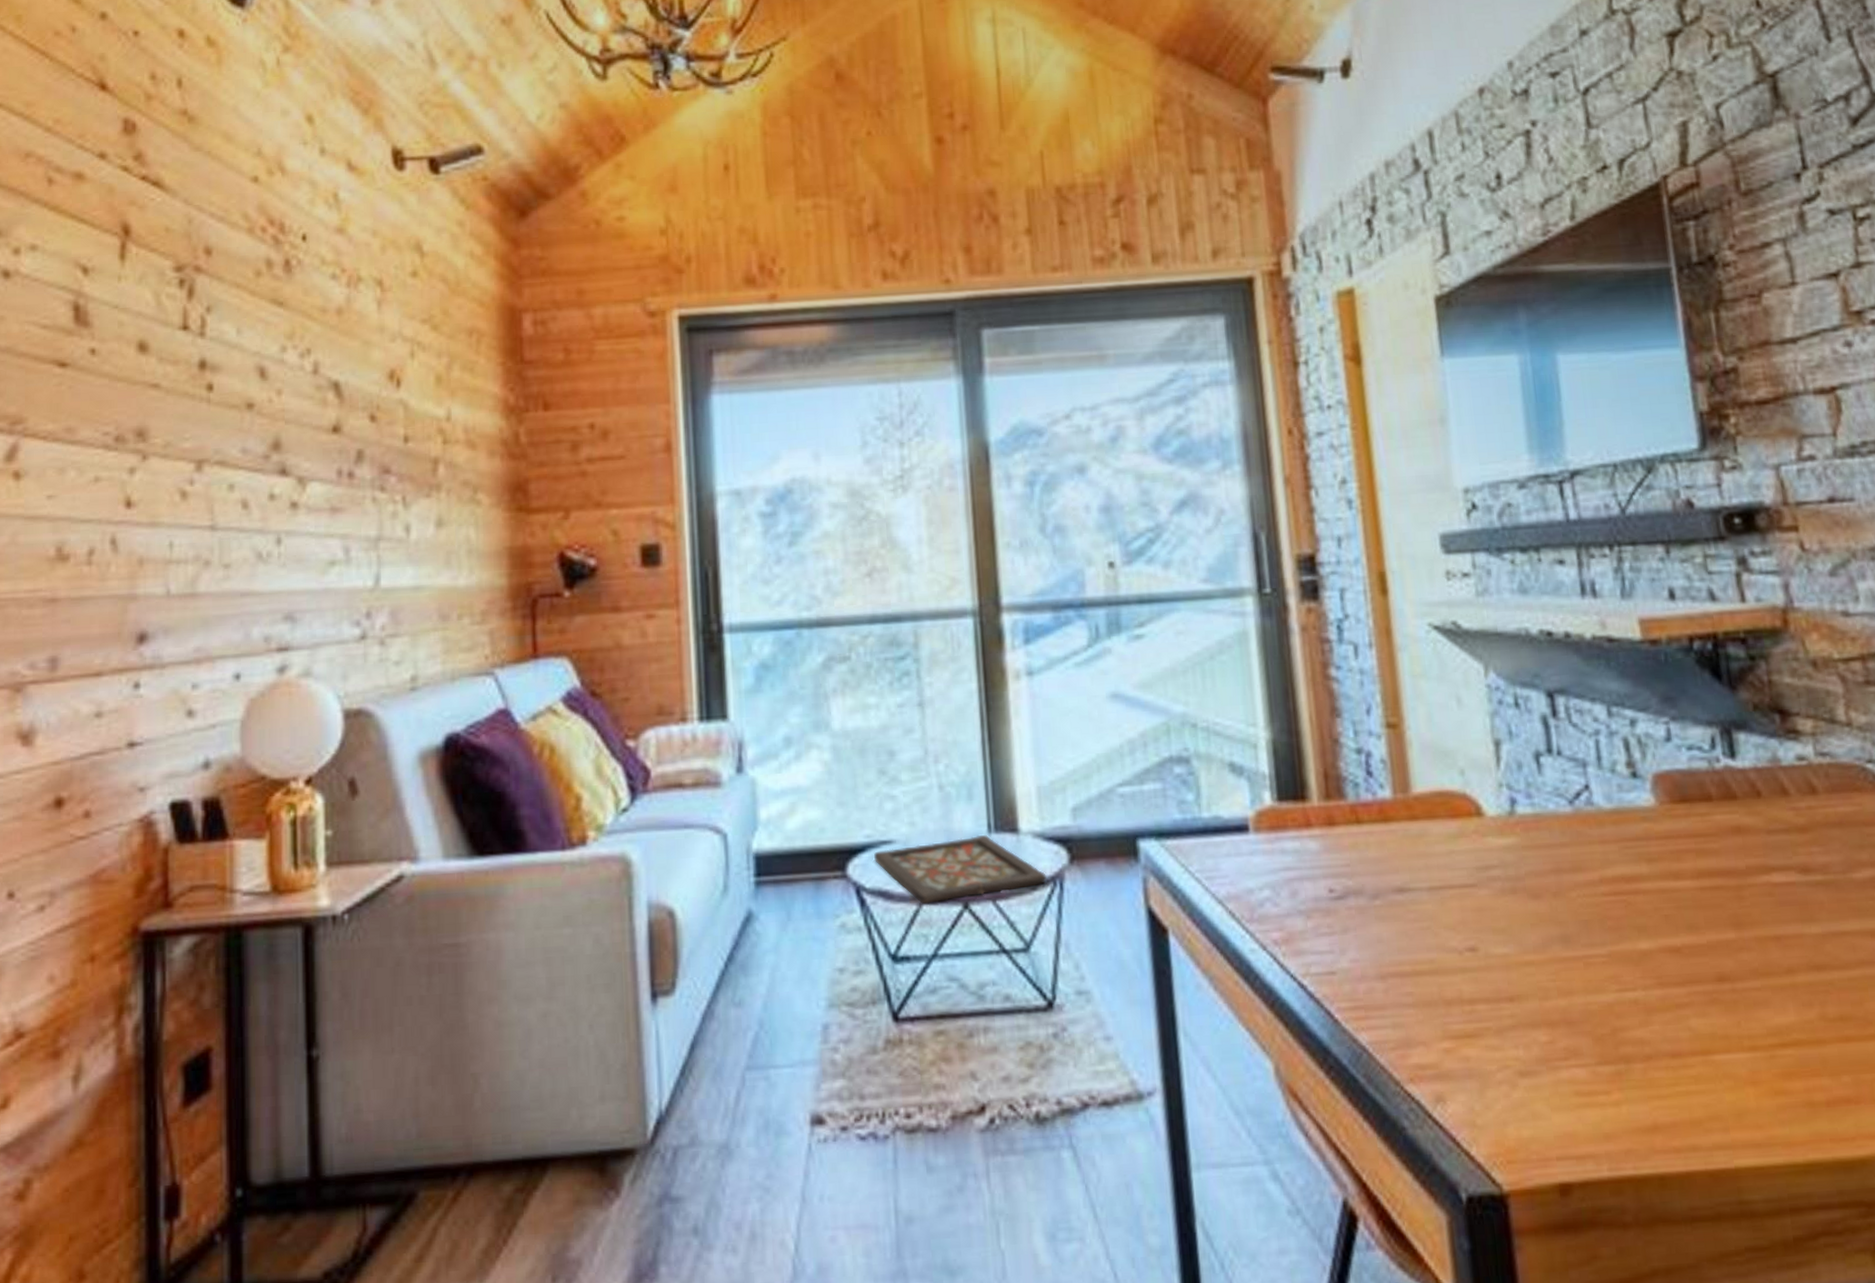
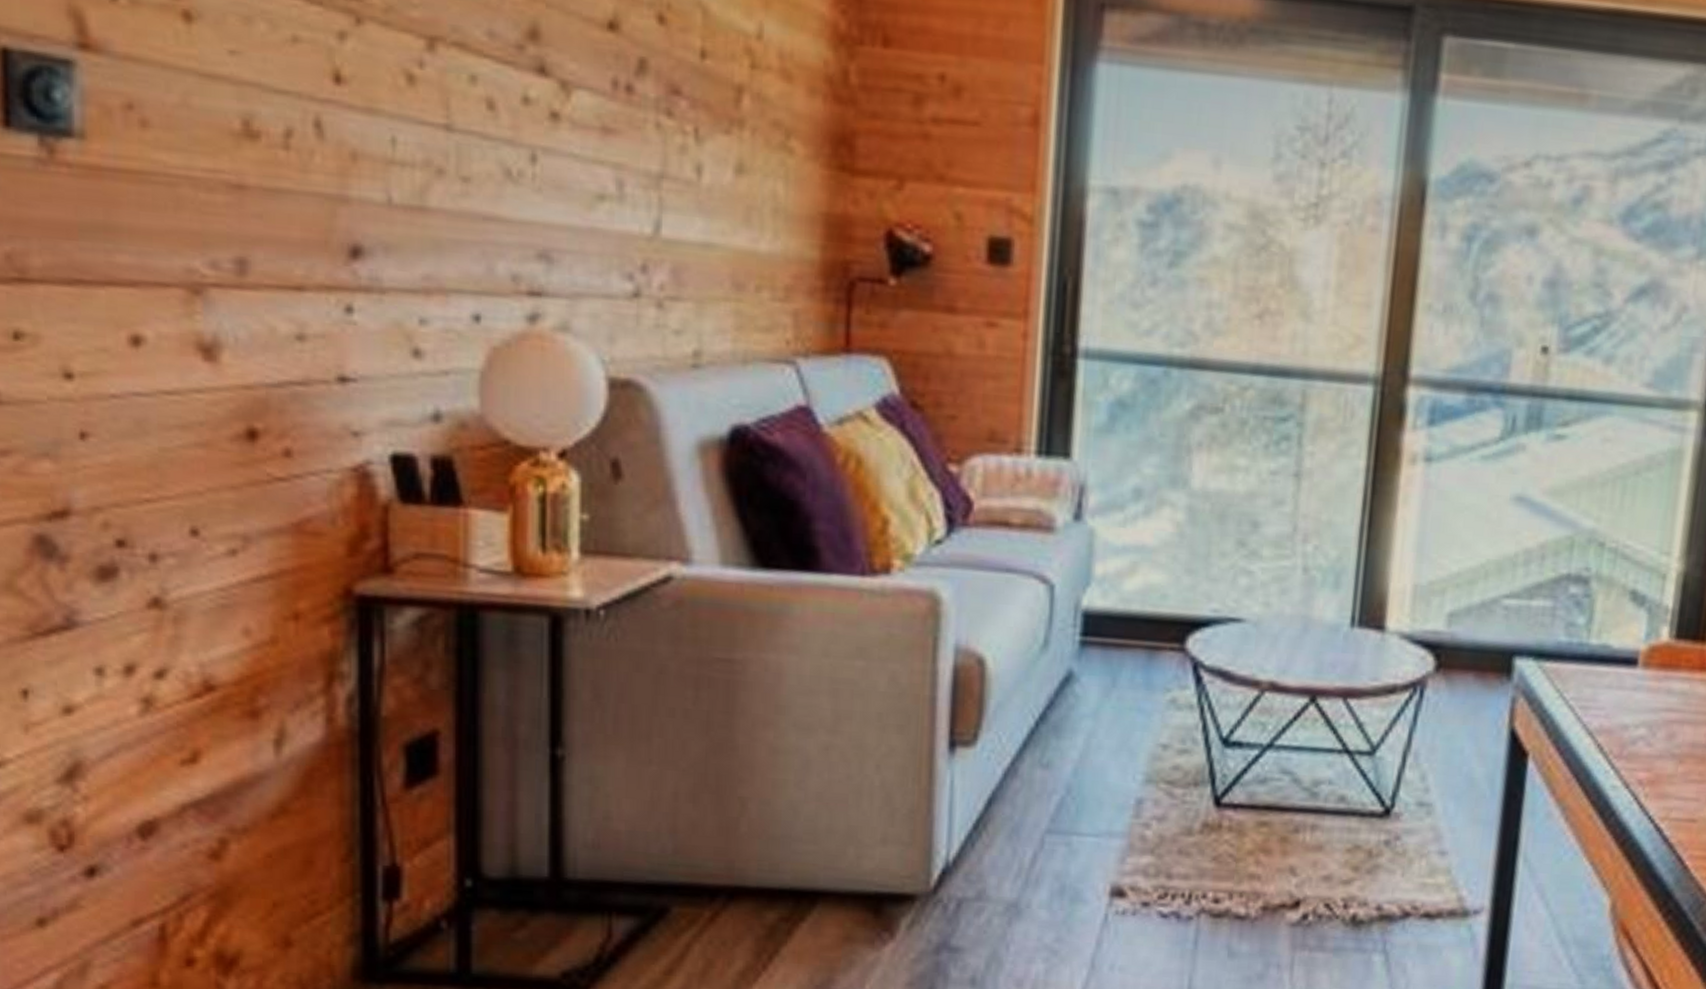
decorative tray: present [874,834,1048,904] -> none [1219,627,1408,691]

